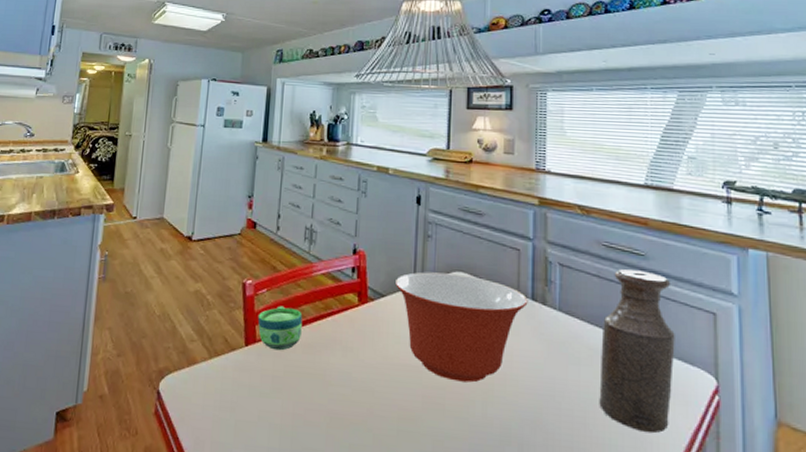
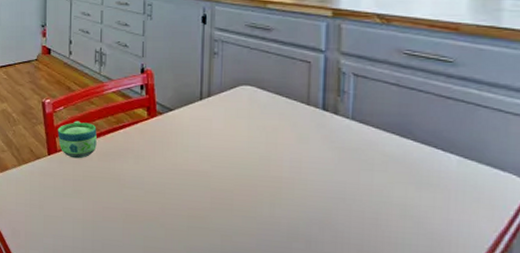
mixing bowl: present [396,272,528,383] -> none [183,87,319,186]
bottle: present [599,269,675,434] -> none [393,77,484,235]

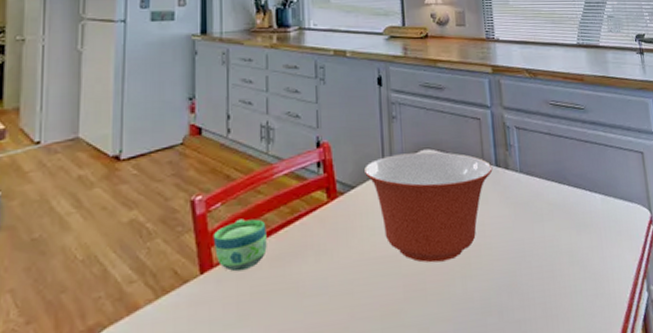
mixing bowl: none [183,87,319,186] -> present [364,152,493,263]

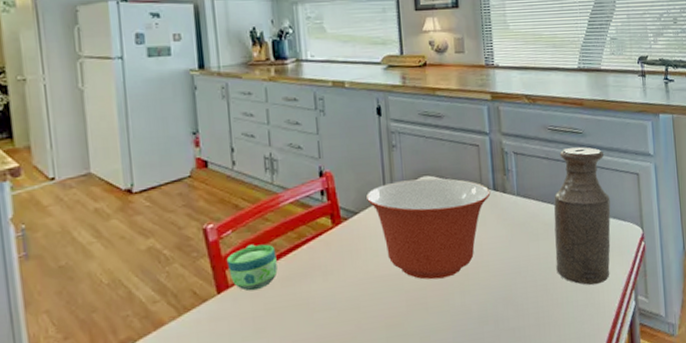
bottle: none [558,123,620,273] -> present [554,147,611,286]

